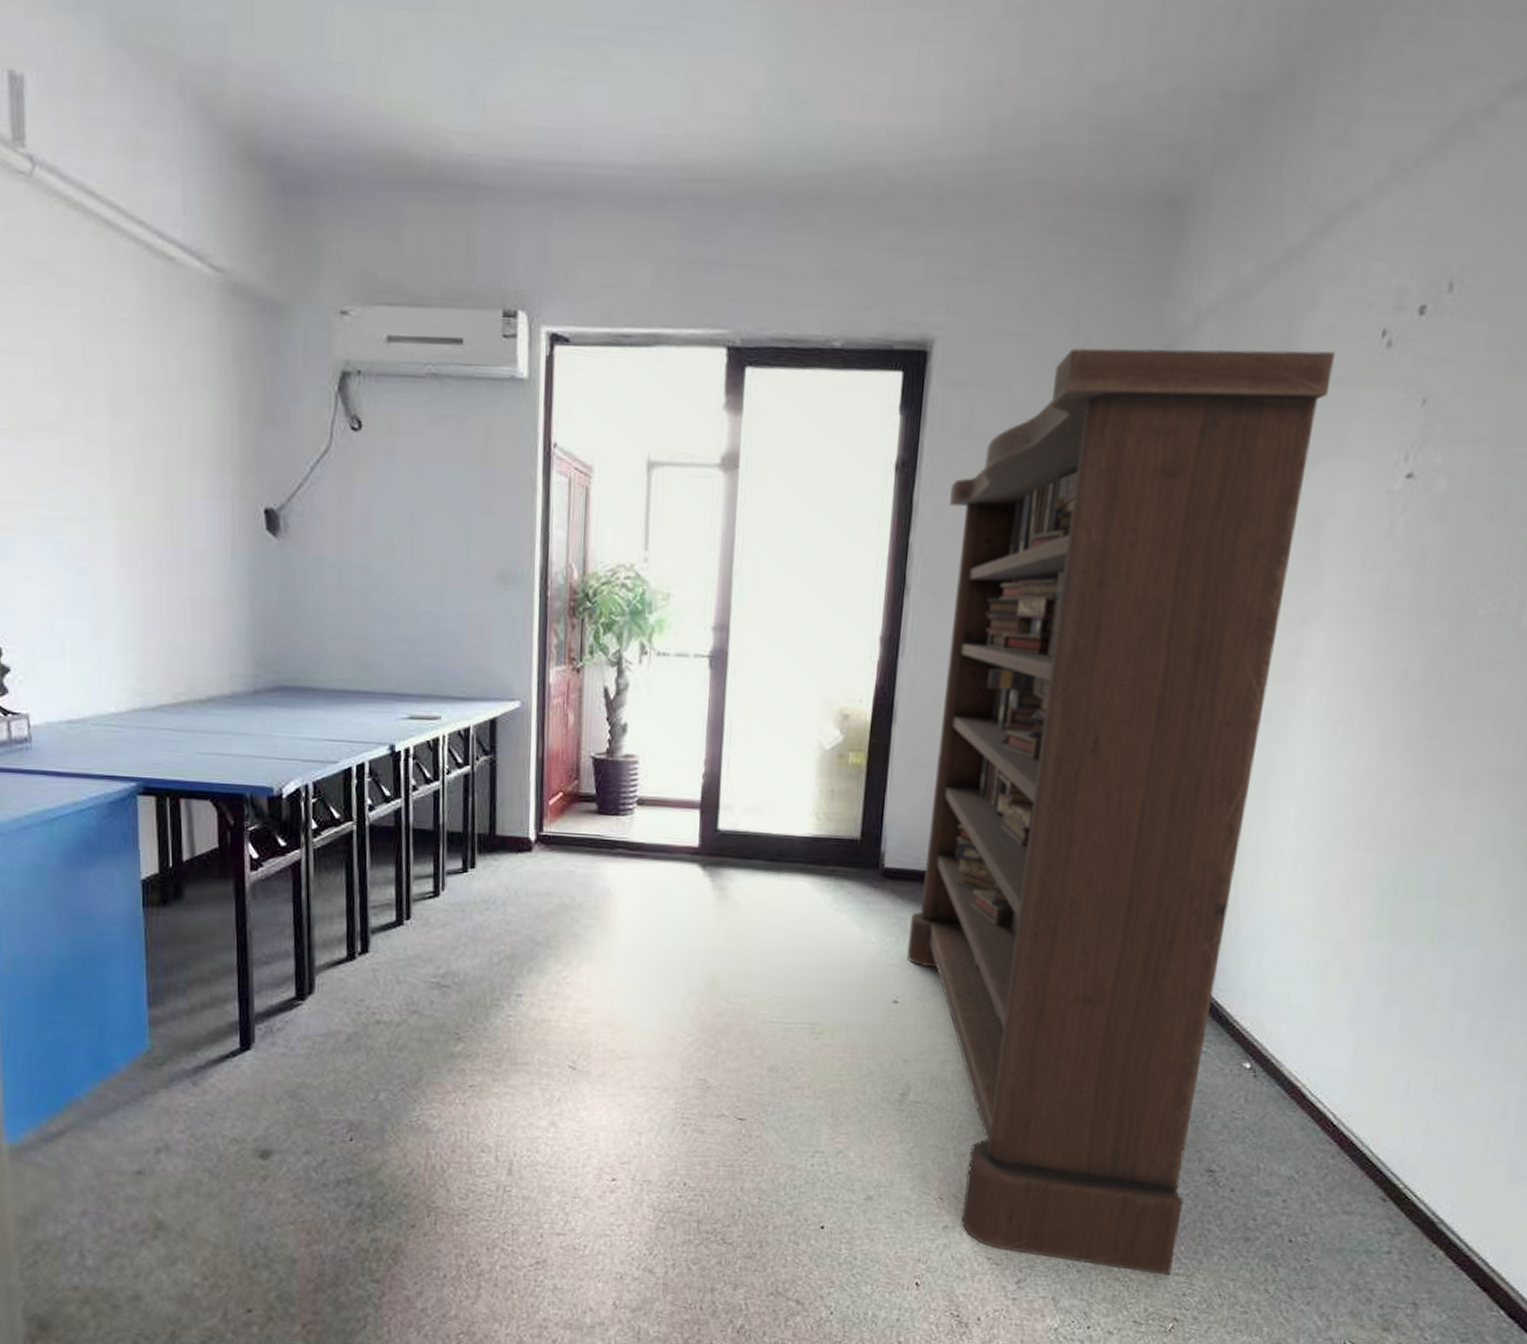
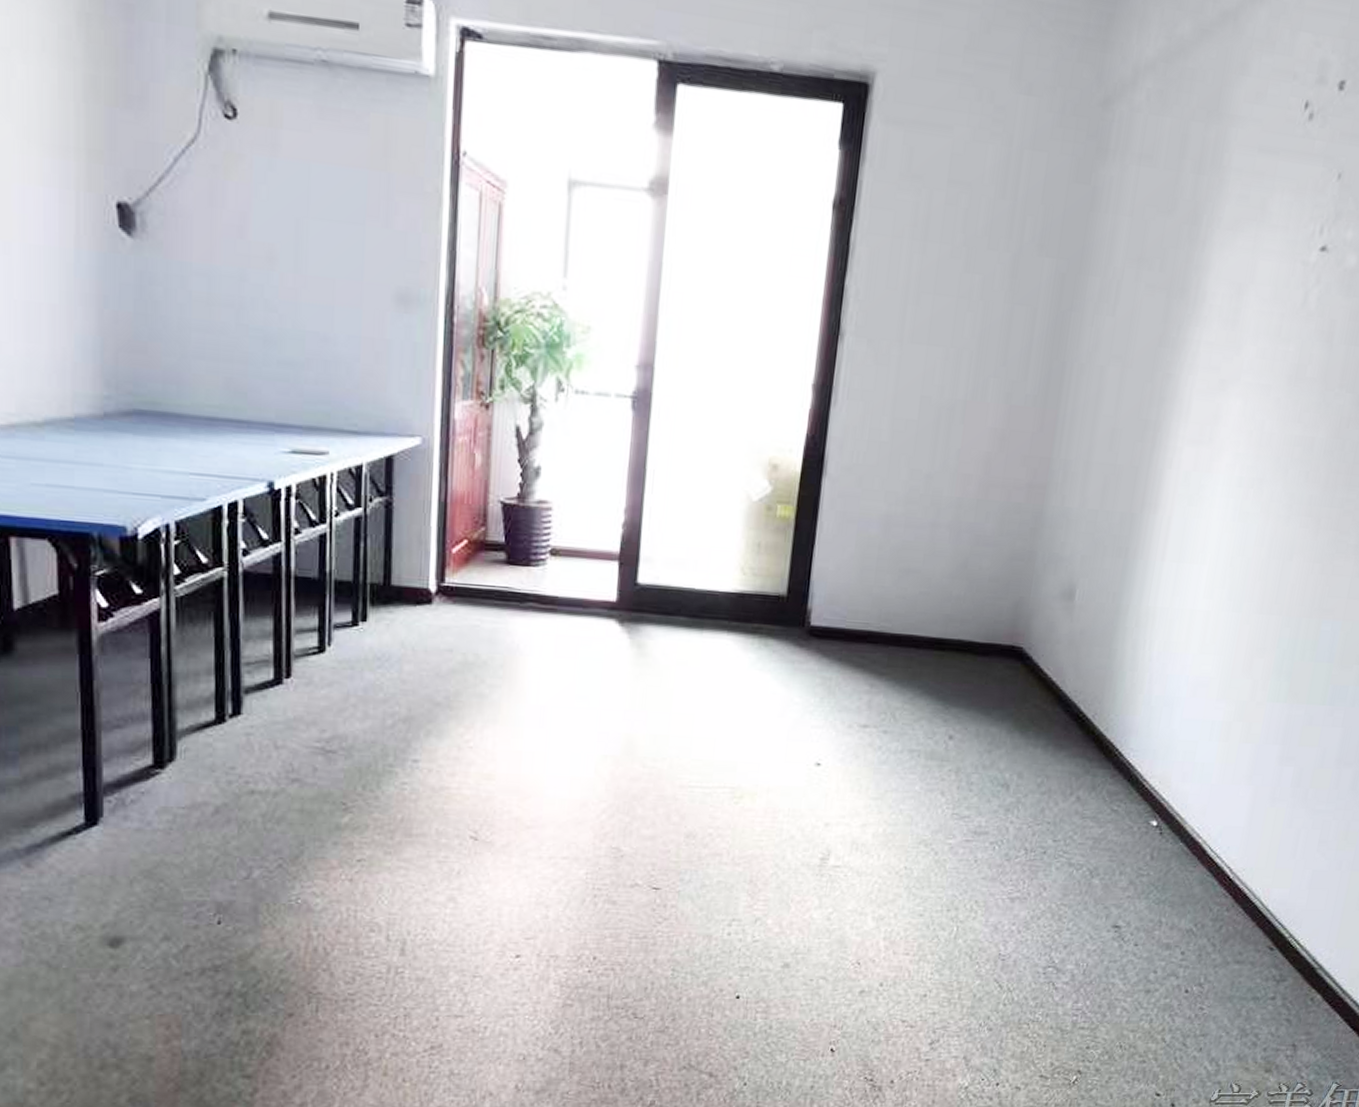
bookcase: present [906,348,1335,1276] -> none [830,94,1261,1030]

